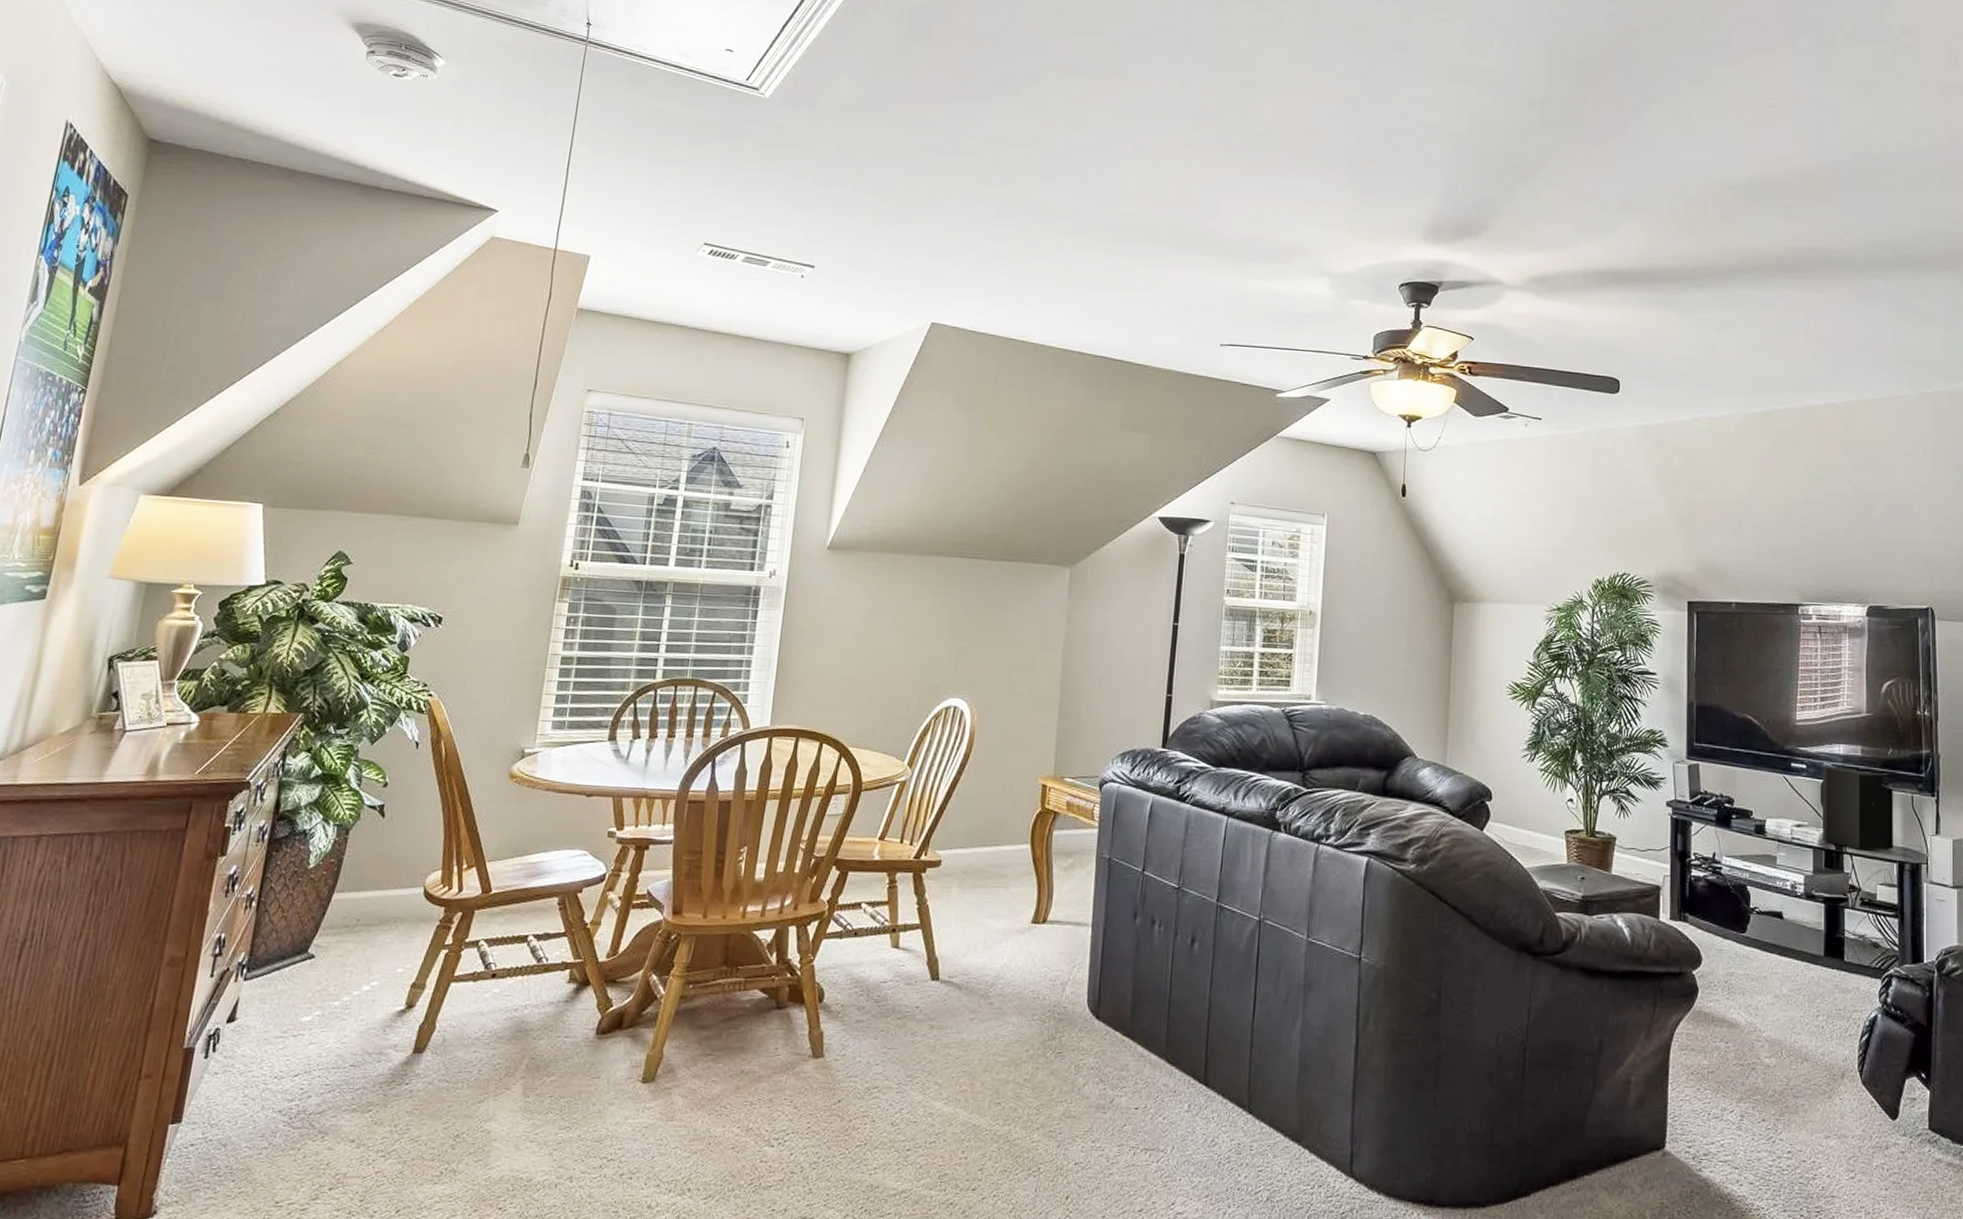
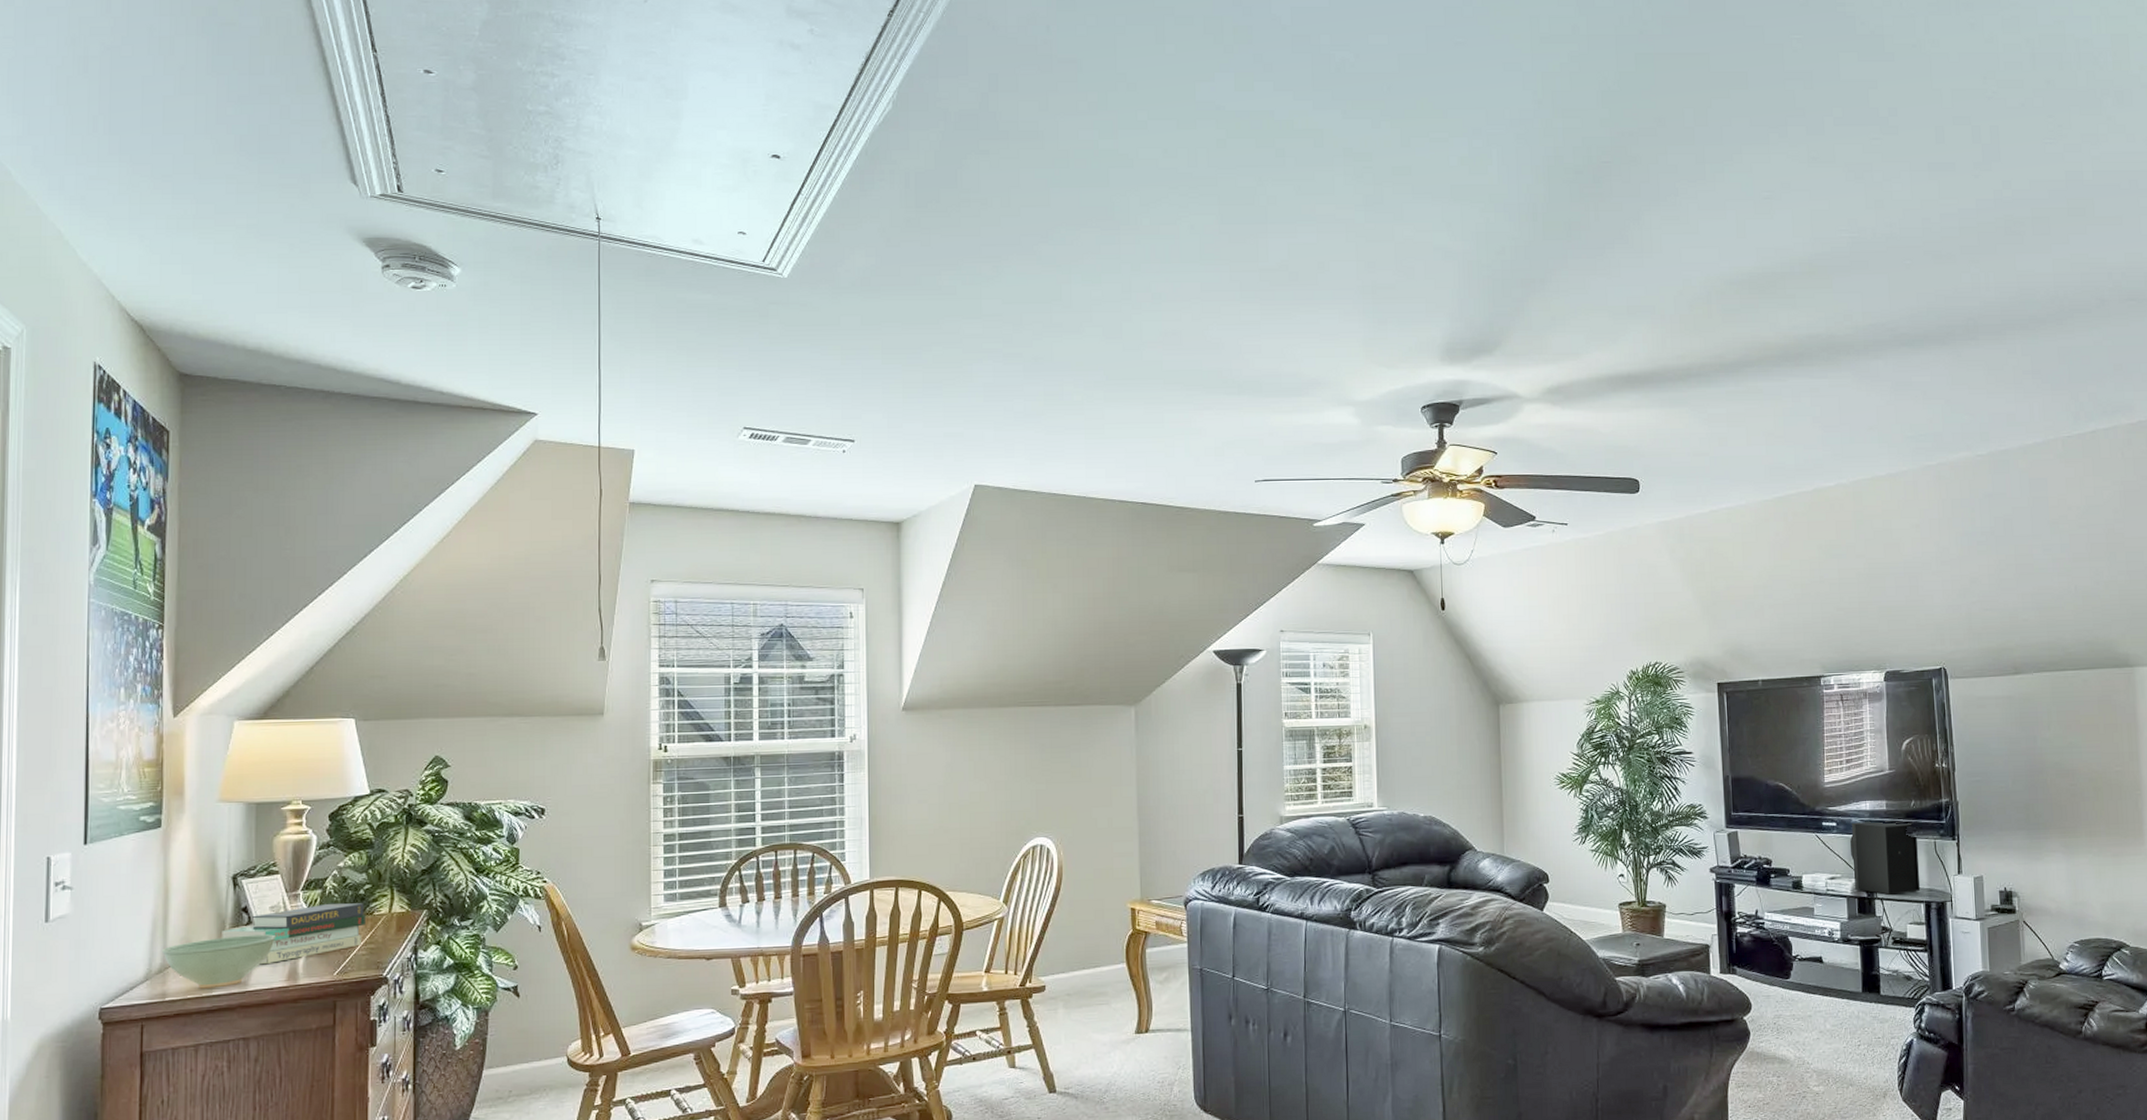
bowl: none [21,721,143,776] -> present [161,934,277,989]
books: none [86,696,240,755] -> present [222,903,366,964]

